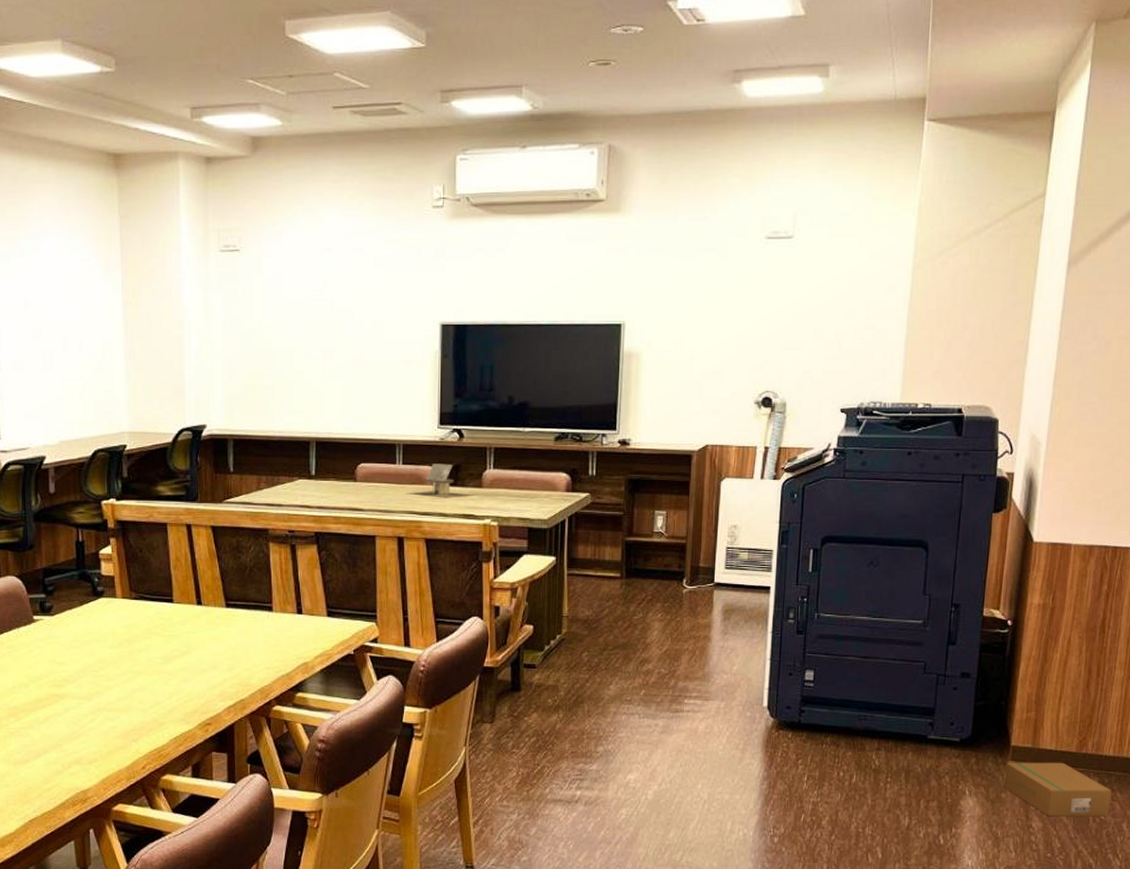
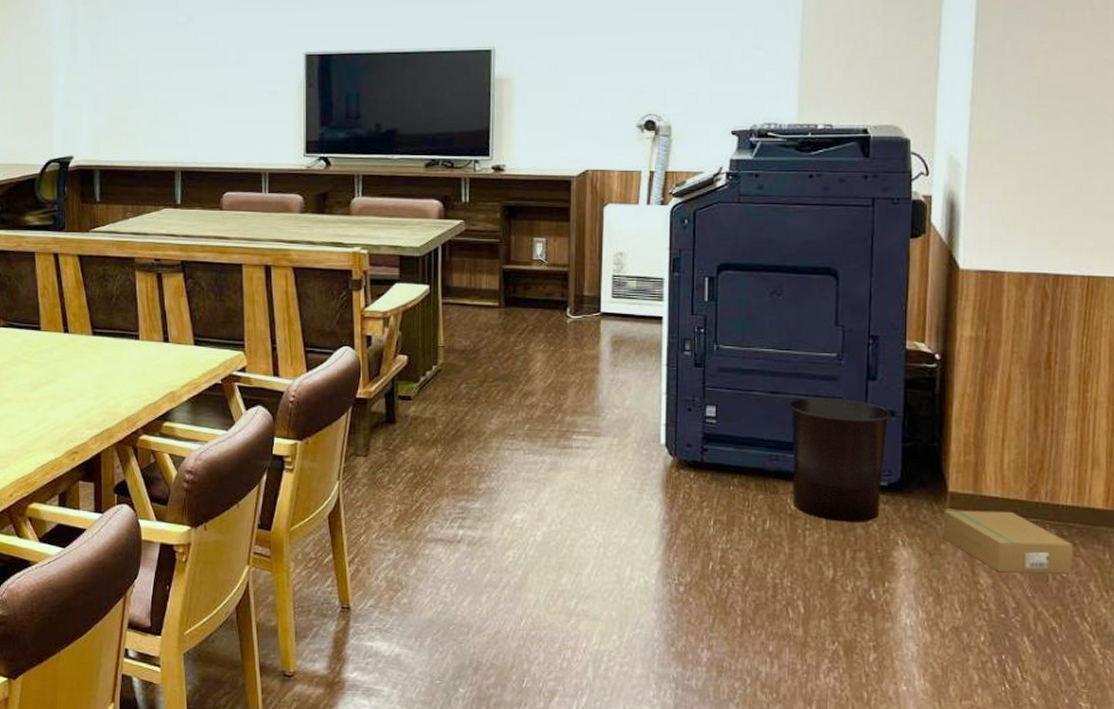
document holder: present [406,464,475,498] -> none [272,191,343,226]
waste bin: none [877,661,966,775] -> present [789,397,890,522]

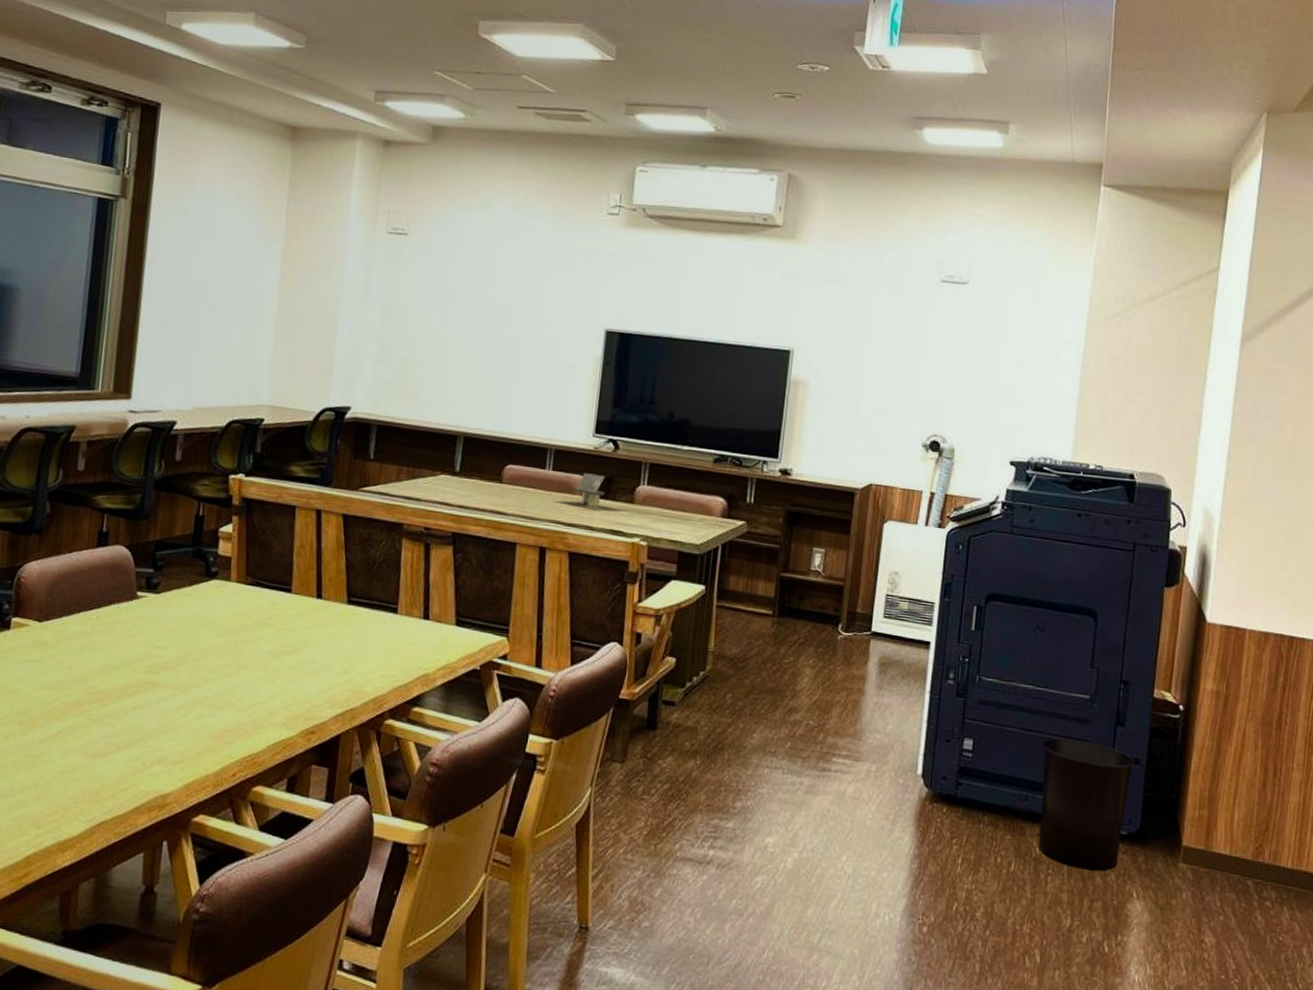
document holder: none [272,191,343,226] -> present [553,473,626,512]
box: present [944,510,1073,574] -> none [1175,864,1290,938]

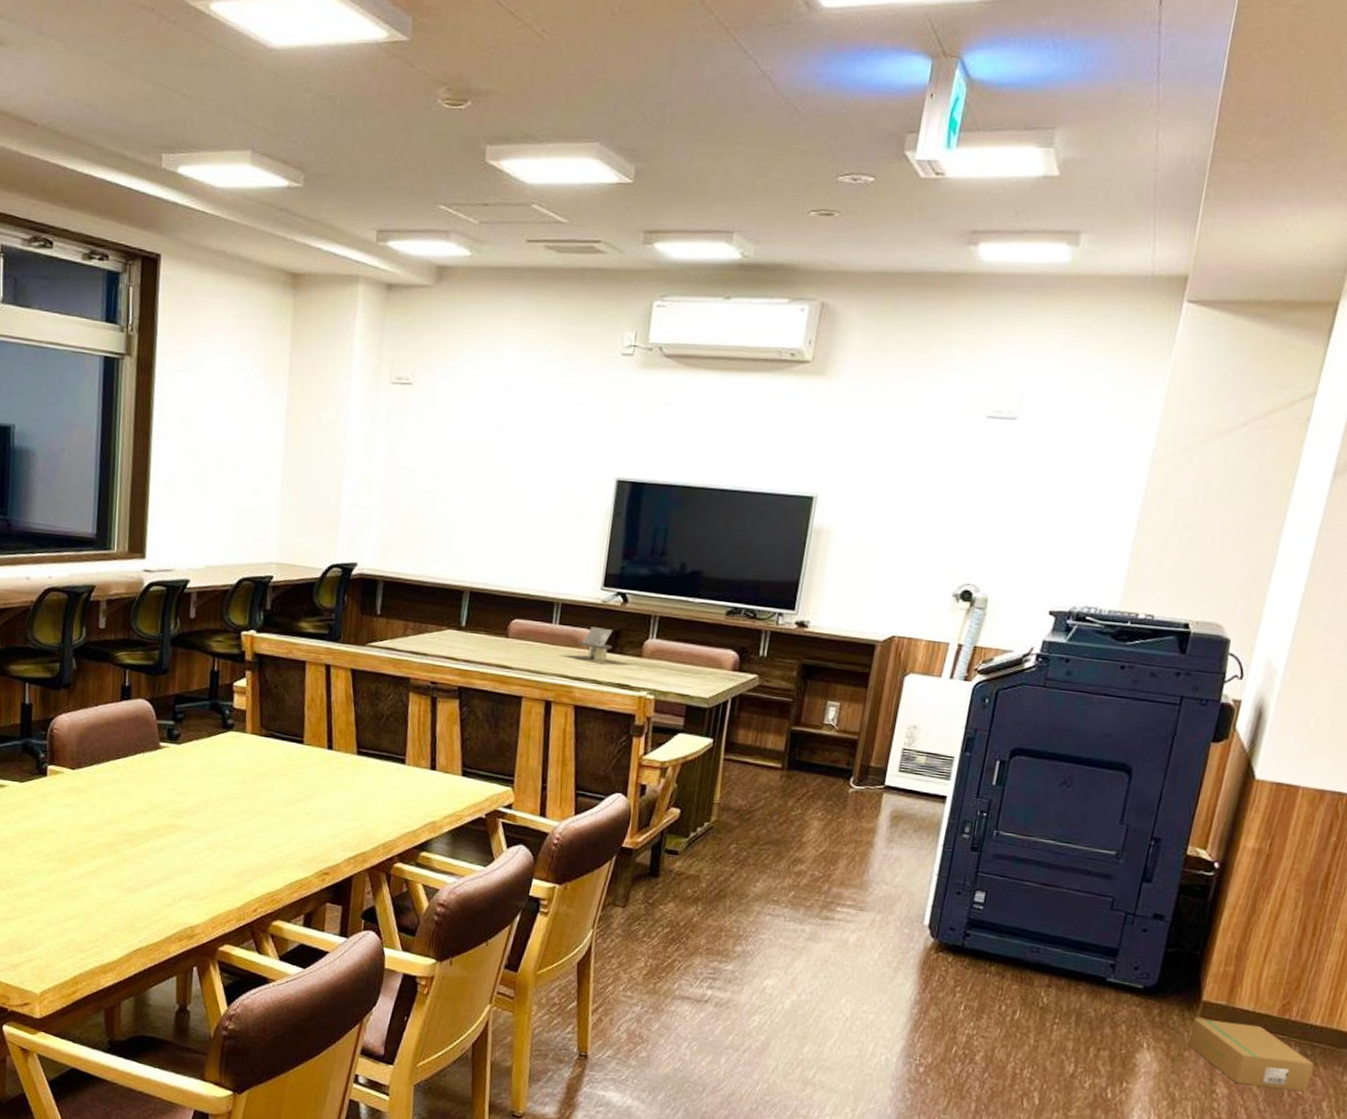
waste bin: present [1037,738,1135,871] -> none [1045,893,1159,1022]
box: none [1175,864,1290,938] -> present [1189,1018,1314,1092]

